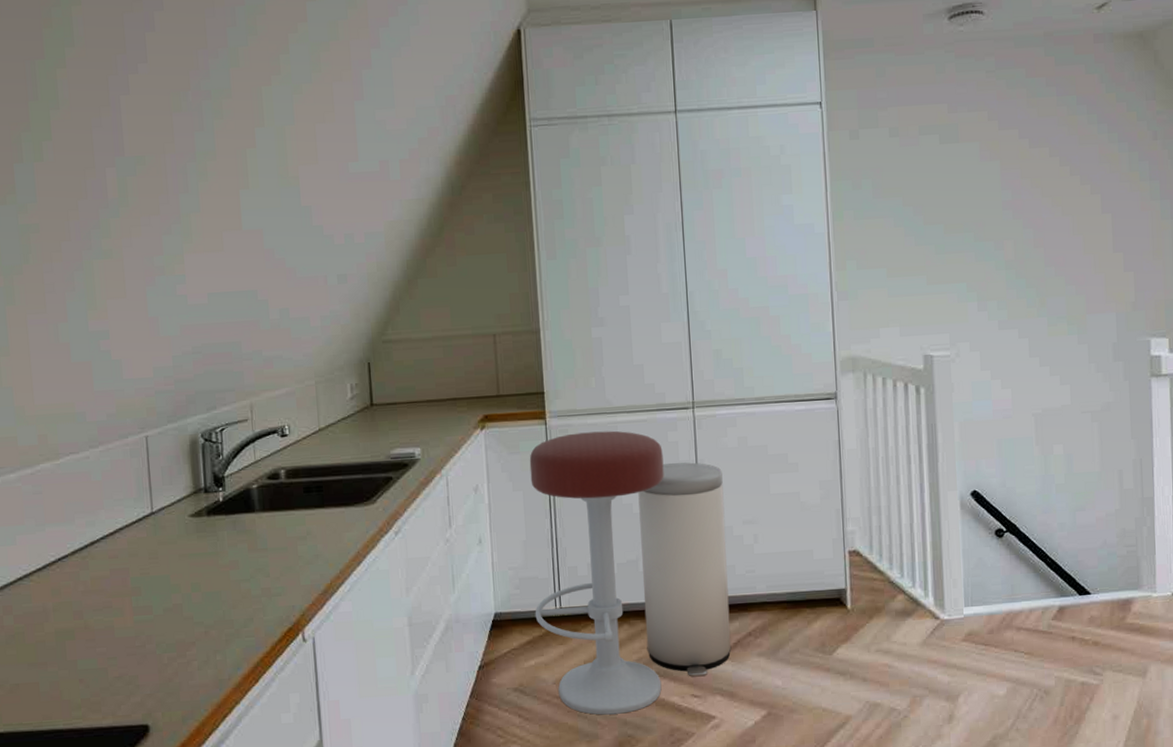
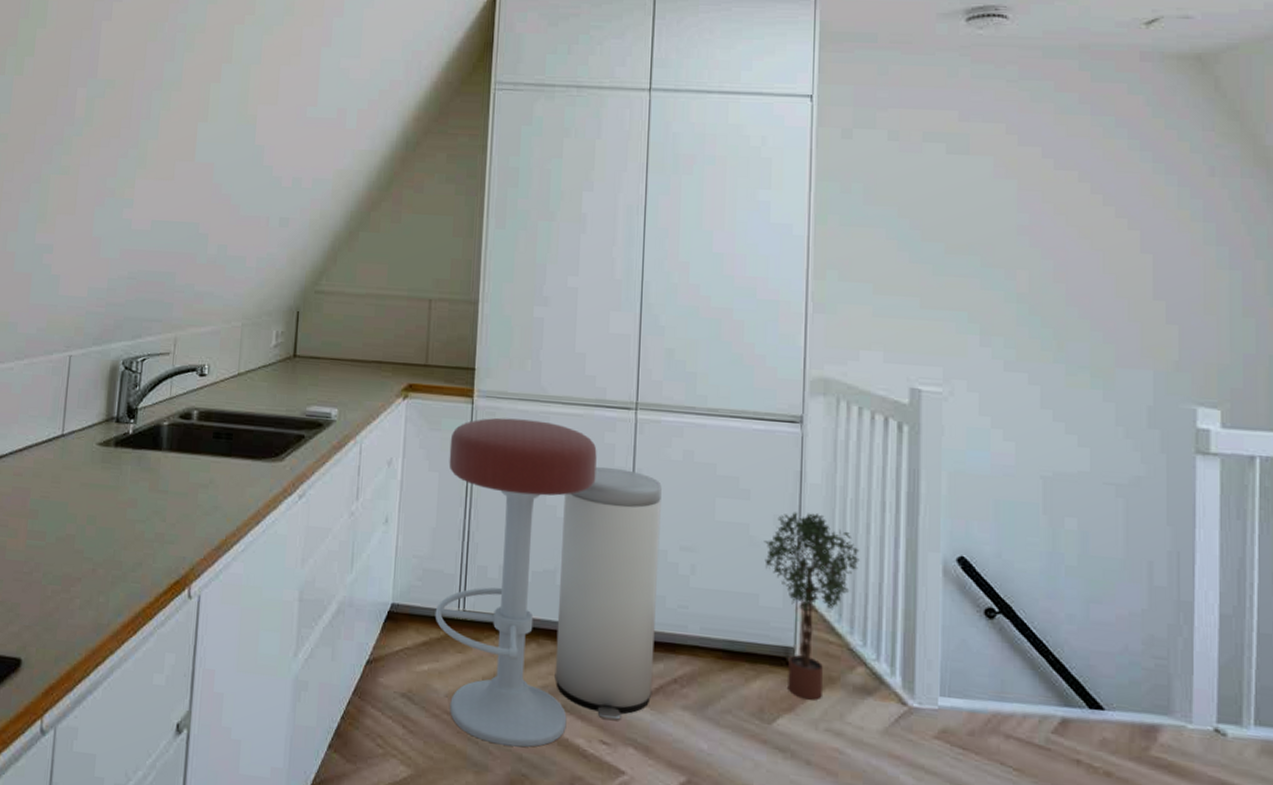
potted tree: none [813,474,893,629] -> present [764,512,860,700]

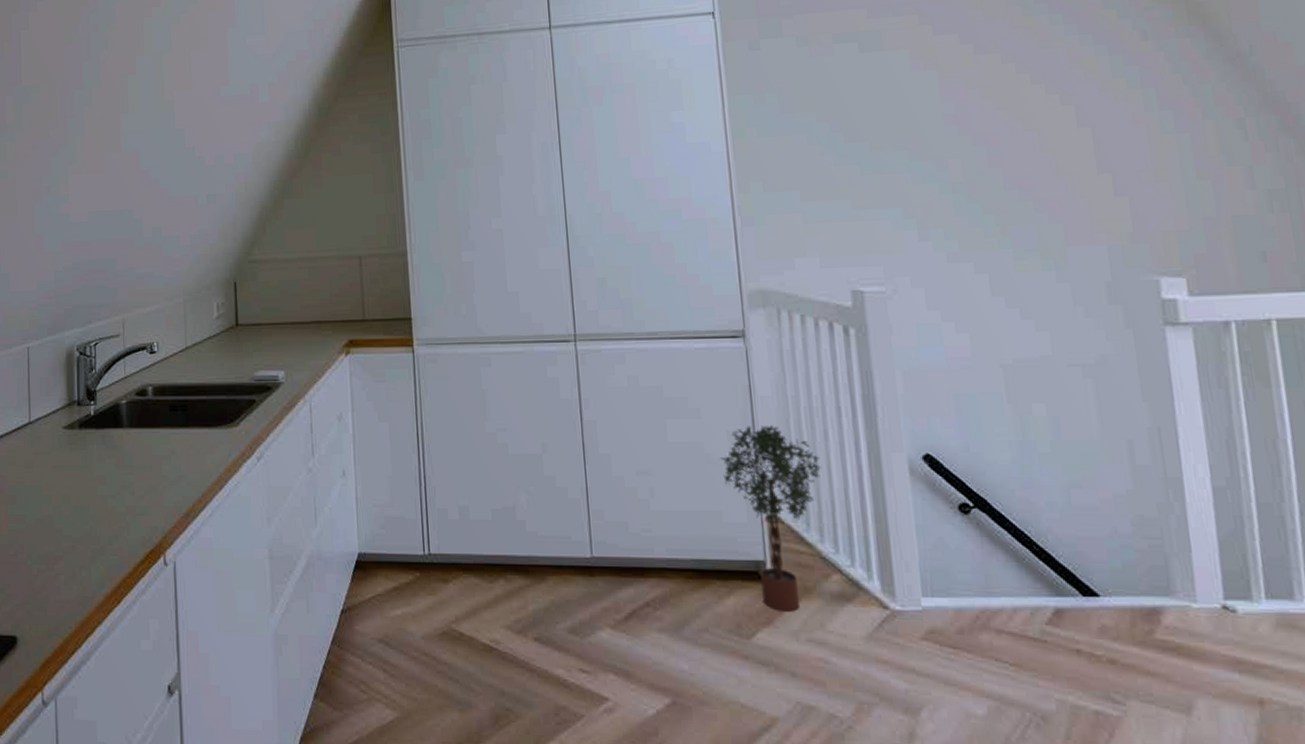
bar stool: present [435,417,597,748] -> none [395,362,544,682]
pedal bin: present [554,467,662,721] -> none [514,401,626,649]

